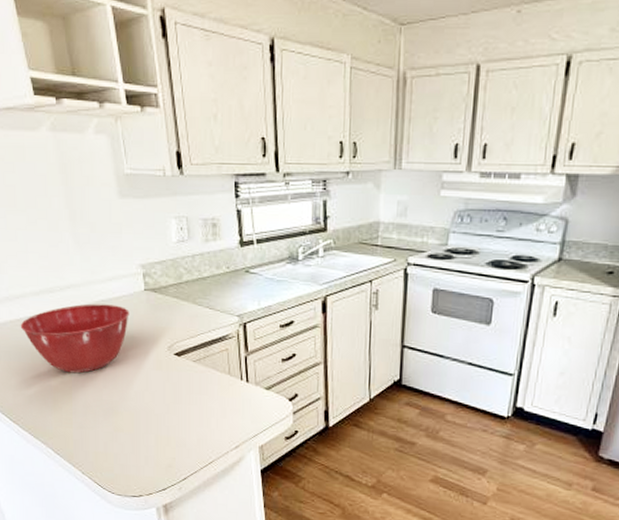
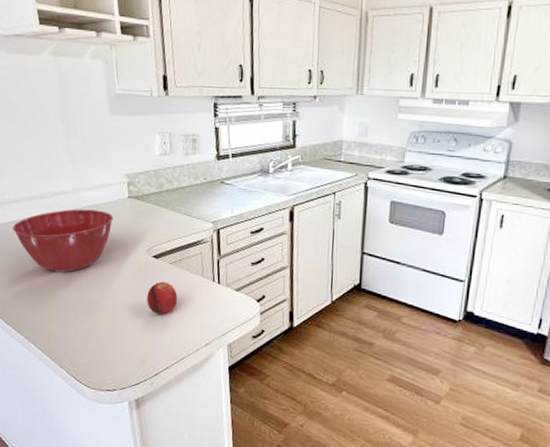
fruit: none [171,380,204,416] -> present [147,281,178,315]

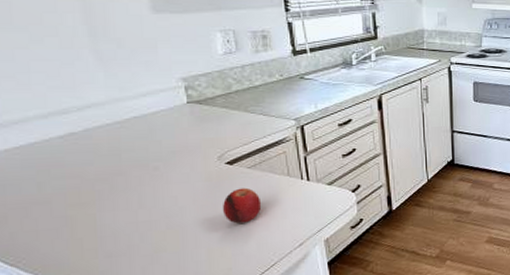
mixing bowl: present [12,209,113,273] -> none [20,120,170,199]

